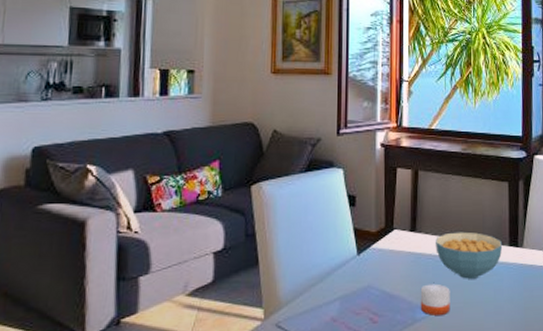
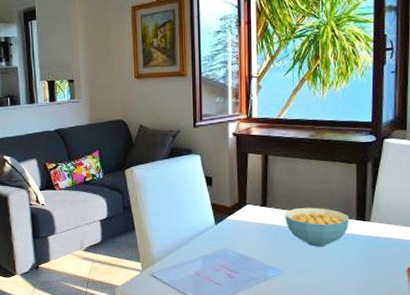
candle: present [420,282,450,316] -> none [271,248,299,275]

